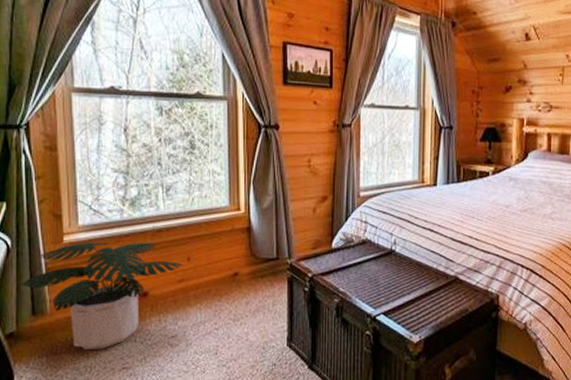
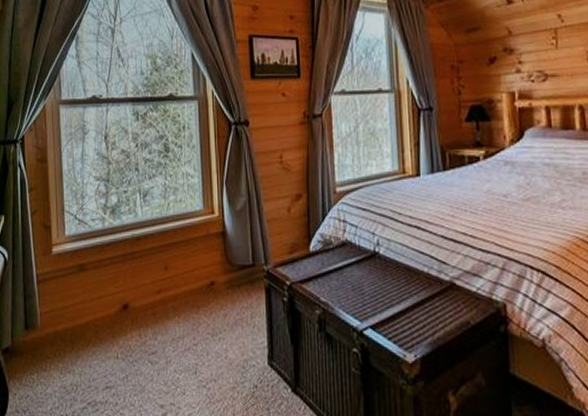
potted plant: present [19,242,184,351] -> none [14,251,162,367]

